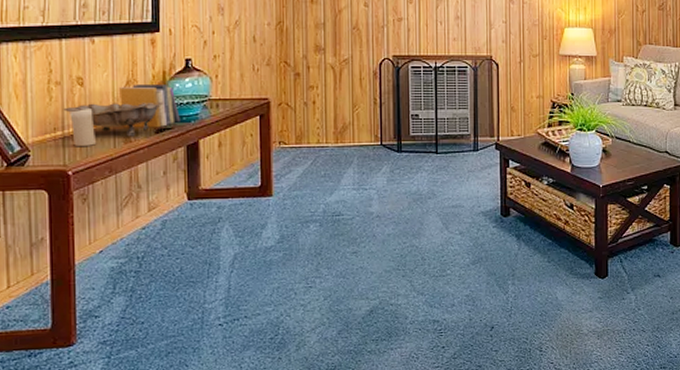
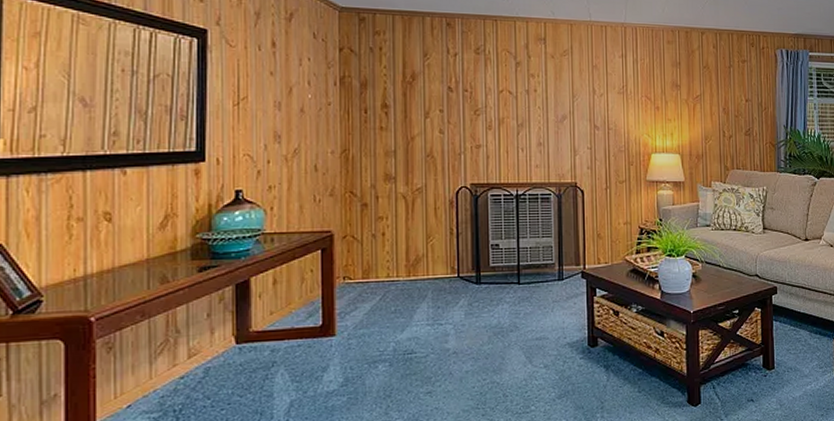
decorative bowl: present [63,101,164,137] -> none [86,237,210,277]
candle: present [69,107,97,147] -> none [94,245,127,290]
books: present [119,85,180,128] -> none [155,218,228,267]

